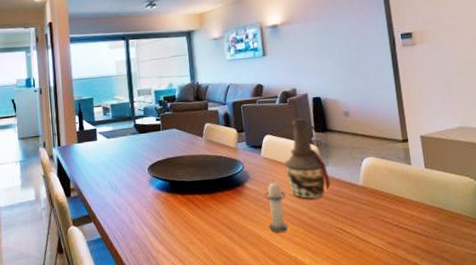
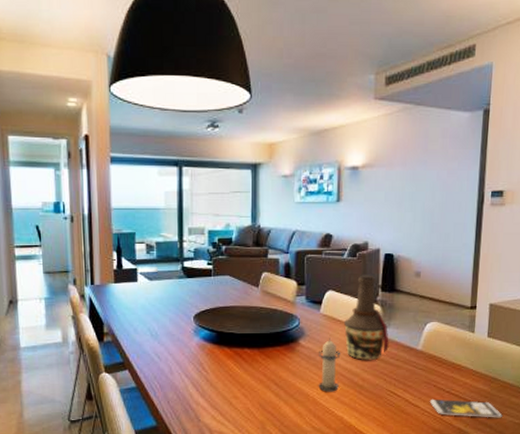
smartphone: none [379,233,457,250] -> present [429,399,502,418]

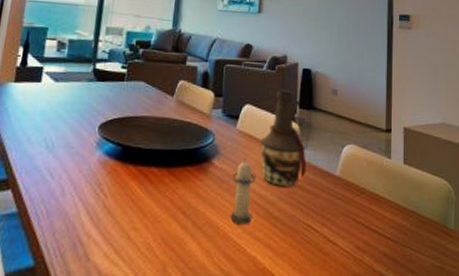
smartphone: present [429,399,502,418] -> none [348,235,423,260]

